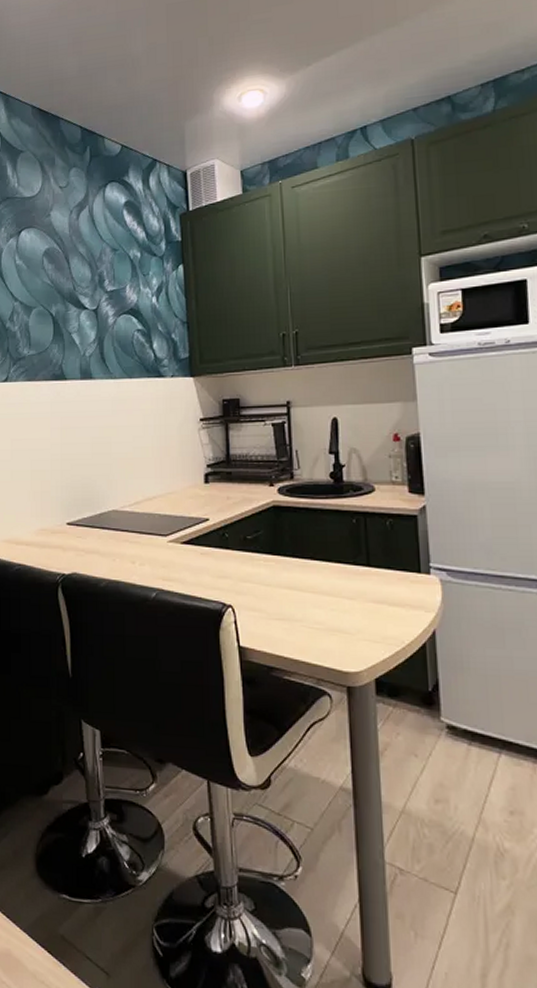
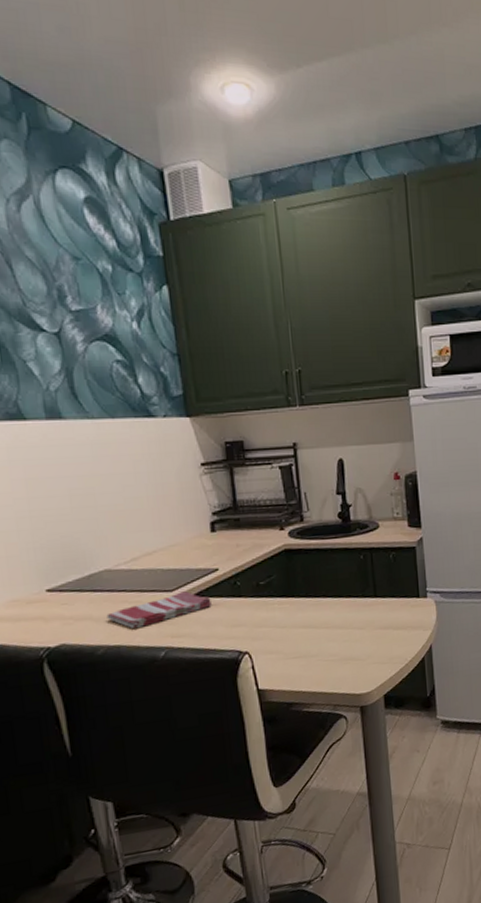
dish towel: none [111,537,200,568] -> present [106,591,211,629]

